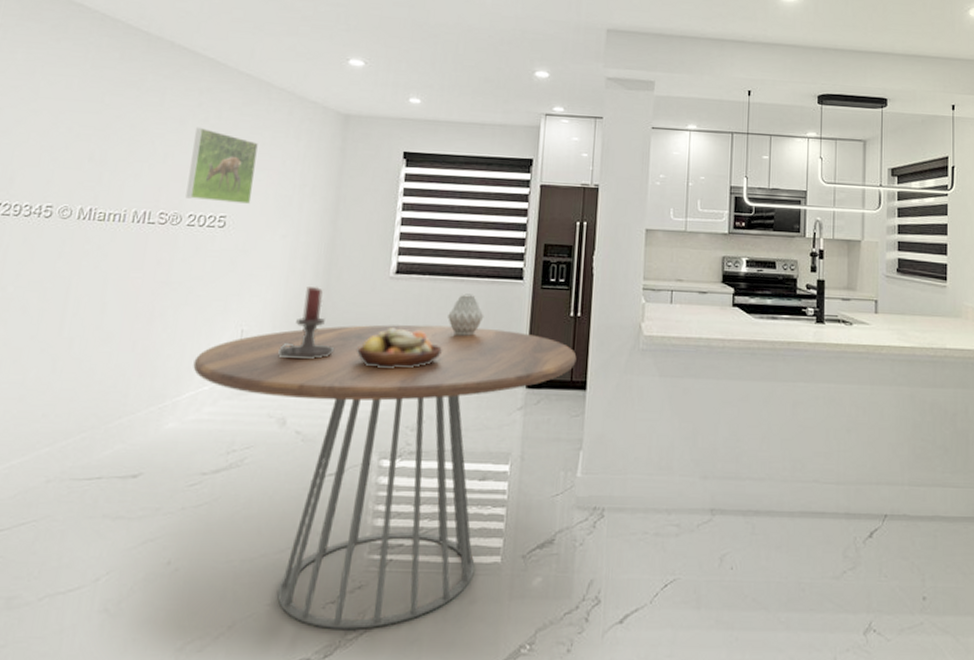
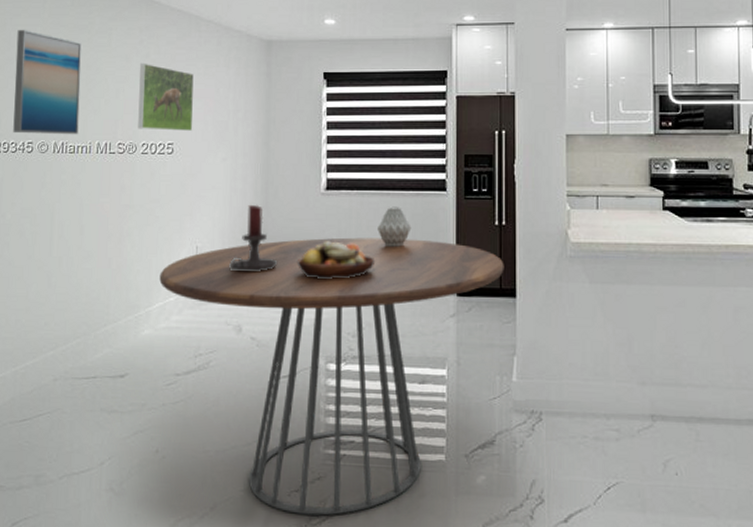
wall art: none [29,80,128,201] -> present [13,30,82,135]

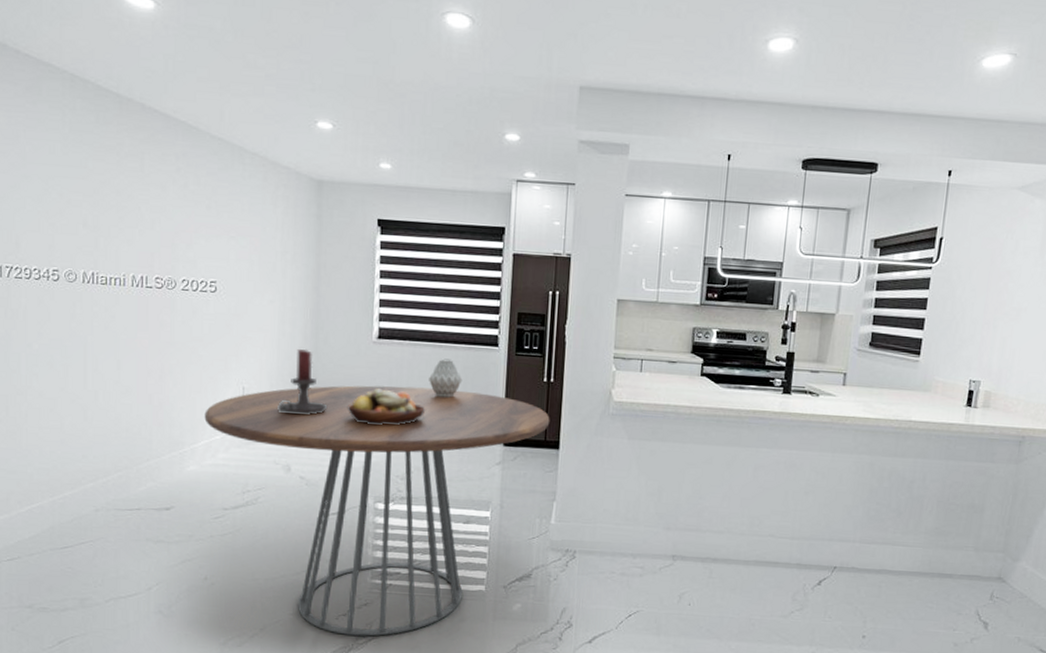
wall art: present [13,30,82,135] -> none [33,145,111,266]
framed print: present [138,62,194,132] -> none [176,193,238,271]

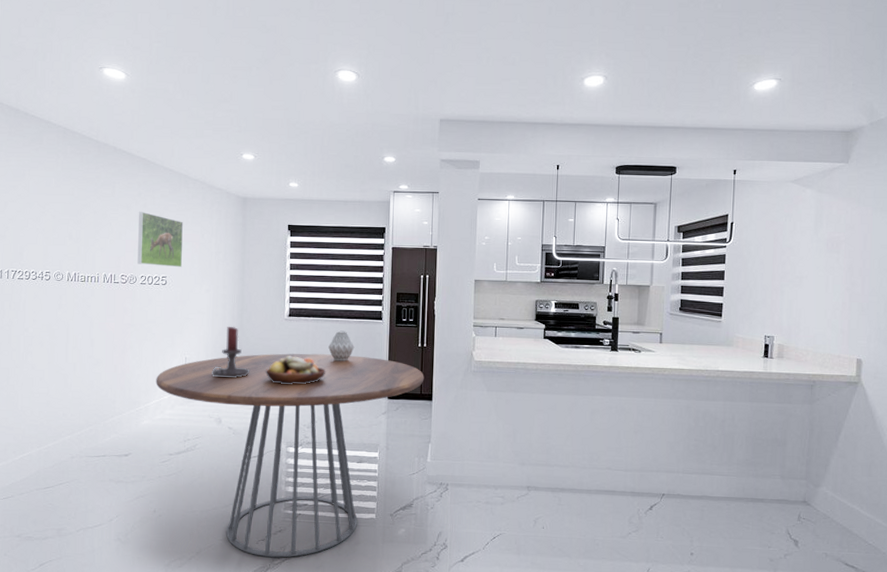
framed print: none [176,193,238,271] -> present [137,211,183,268]

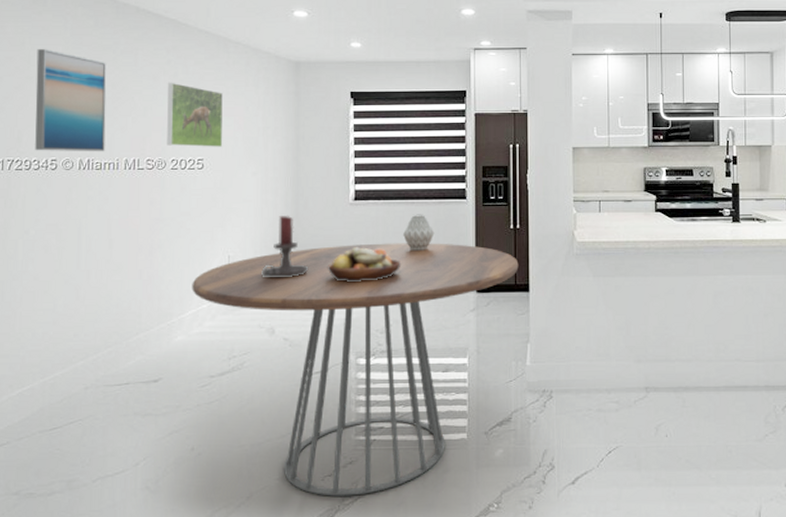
wall art: none [33,180,90,267] -> present [35,49,107,152]

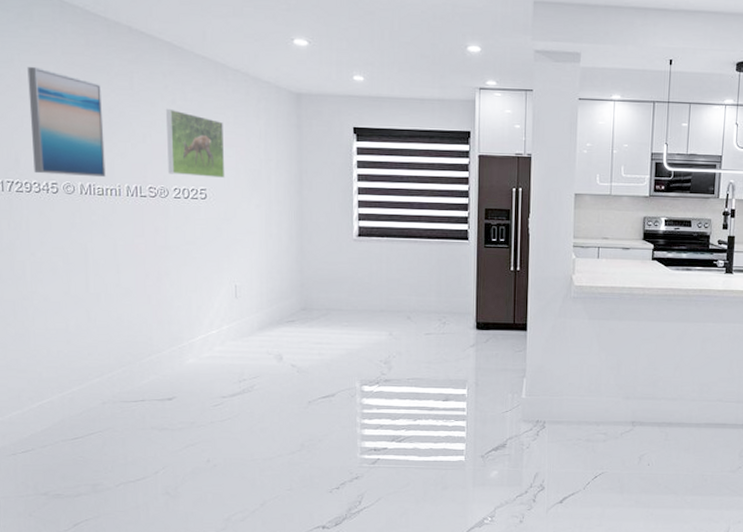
dining table: present [192,243,519,496] -> none [200,279,518,506]
candle holder: present [261,215,309,278] -> none [268,248,314,309]
fruit bowl: present [327,247,401,282] -> none [332,282,403,315]
vase: present [403,214,435,250] -> none [406,252,437,288]

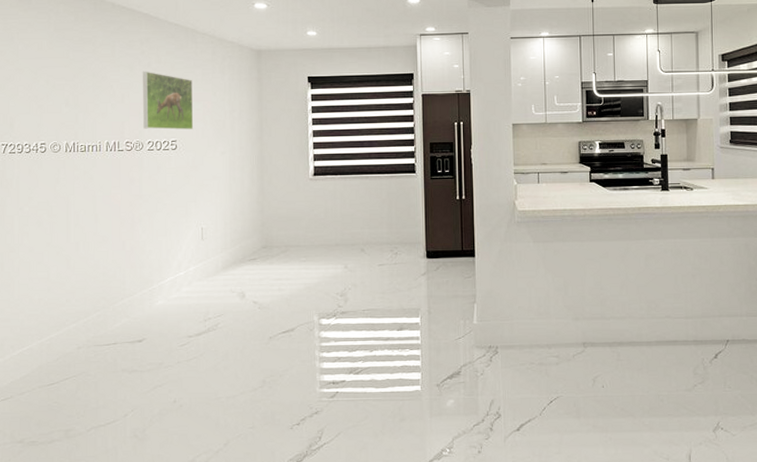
wall art: present [27,67,106,178] -> none [25,43,88,136]

